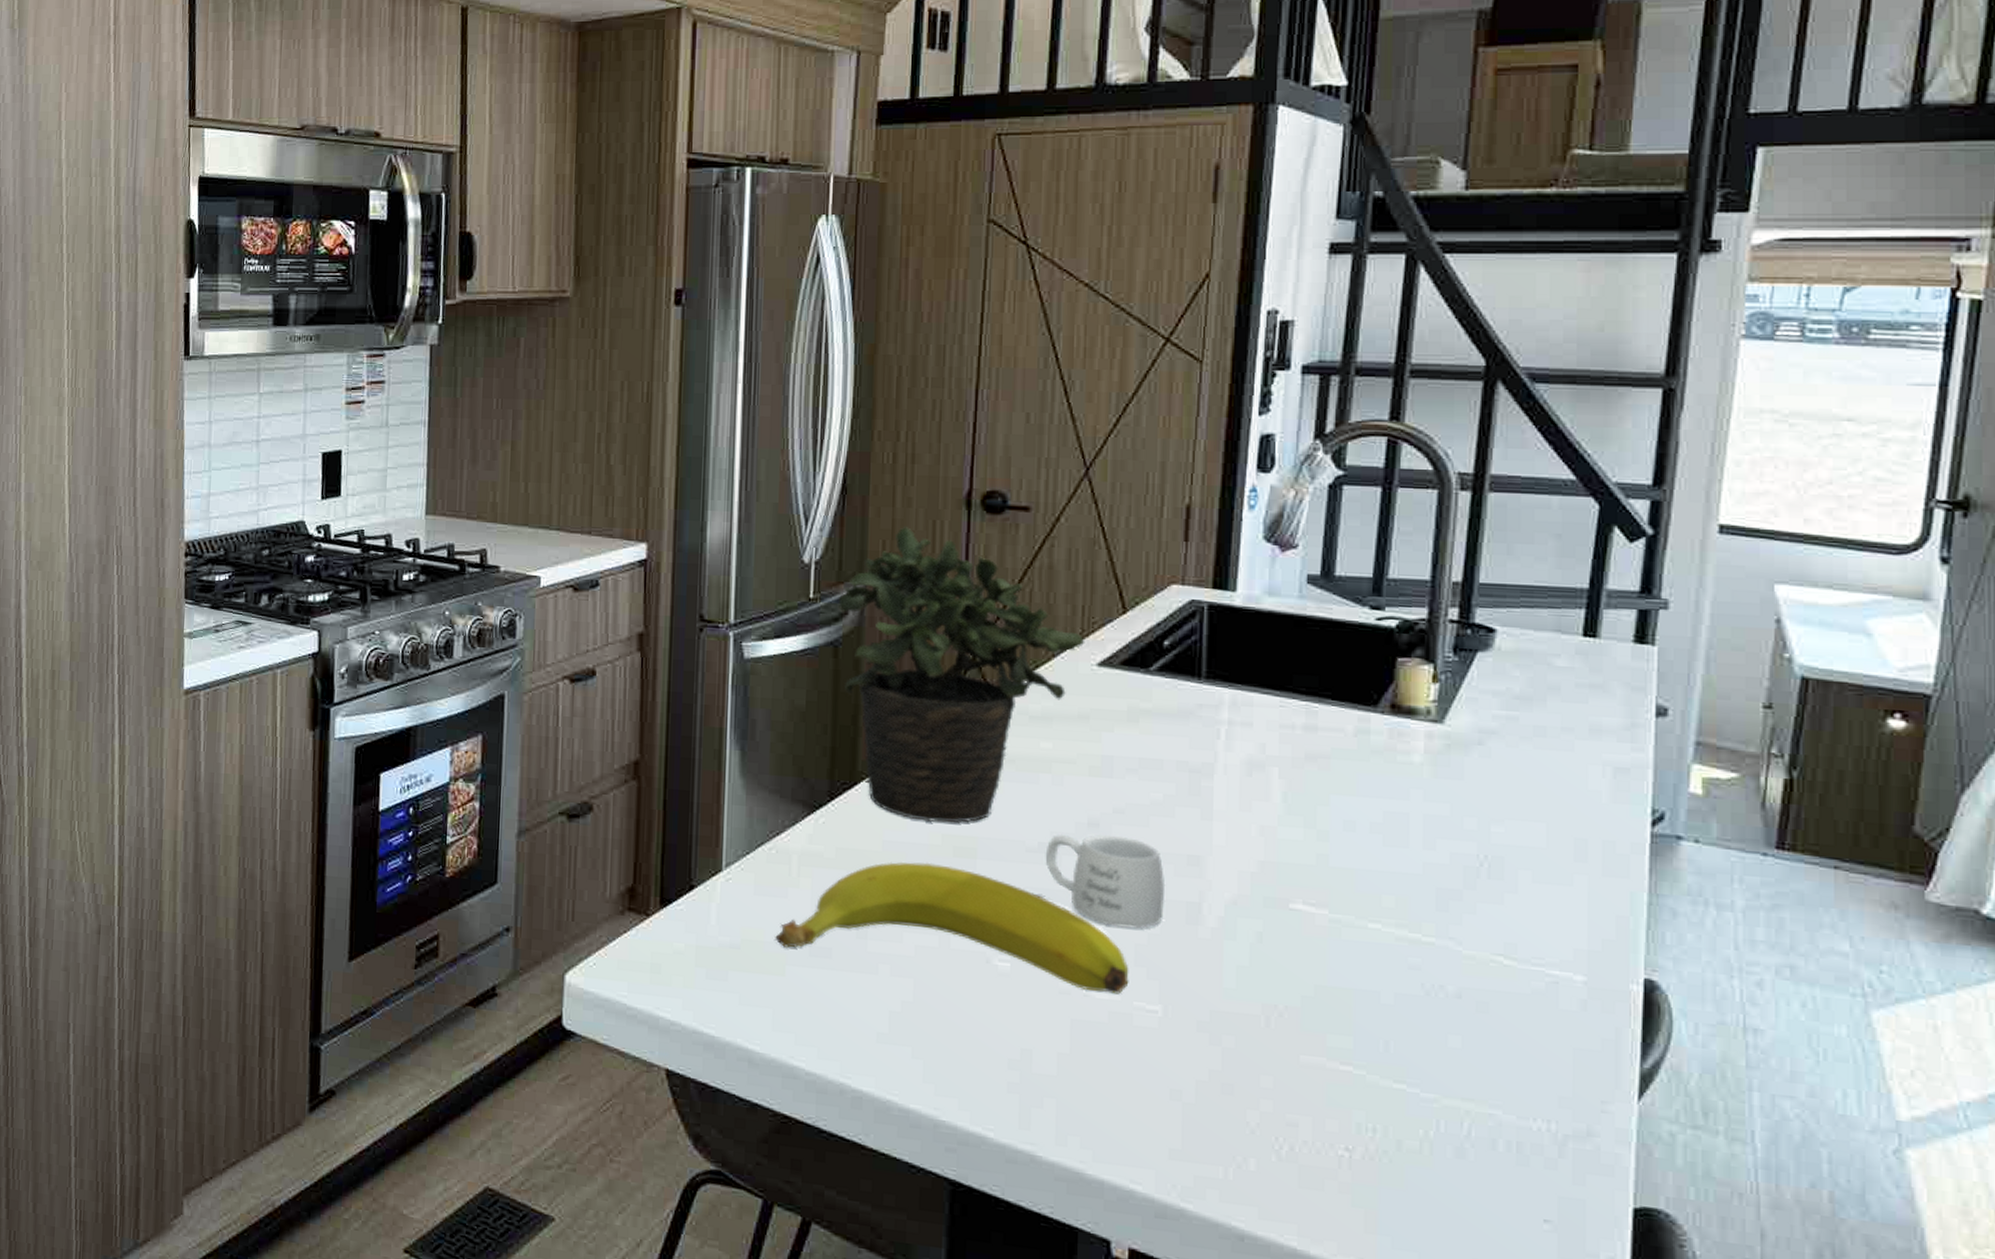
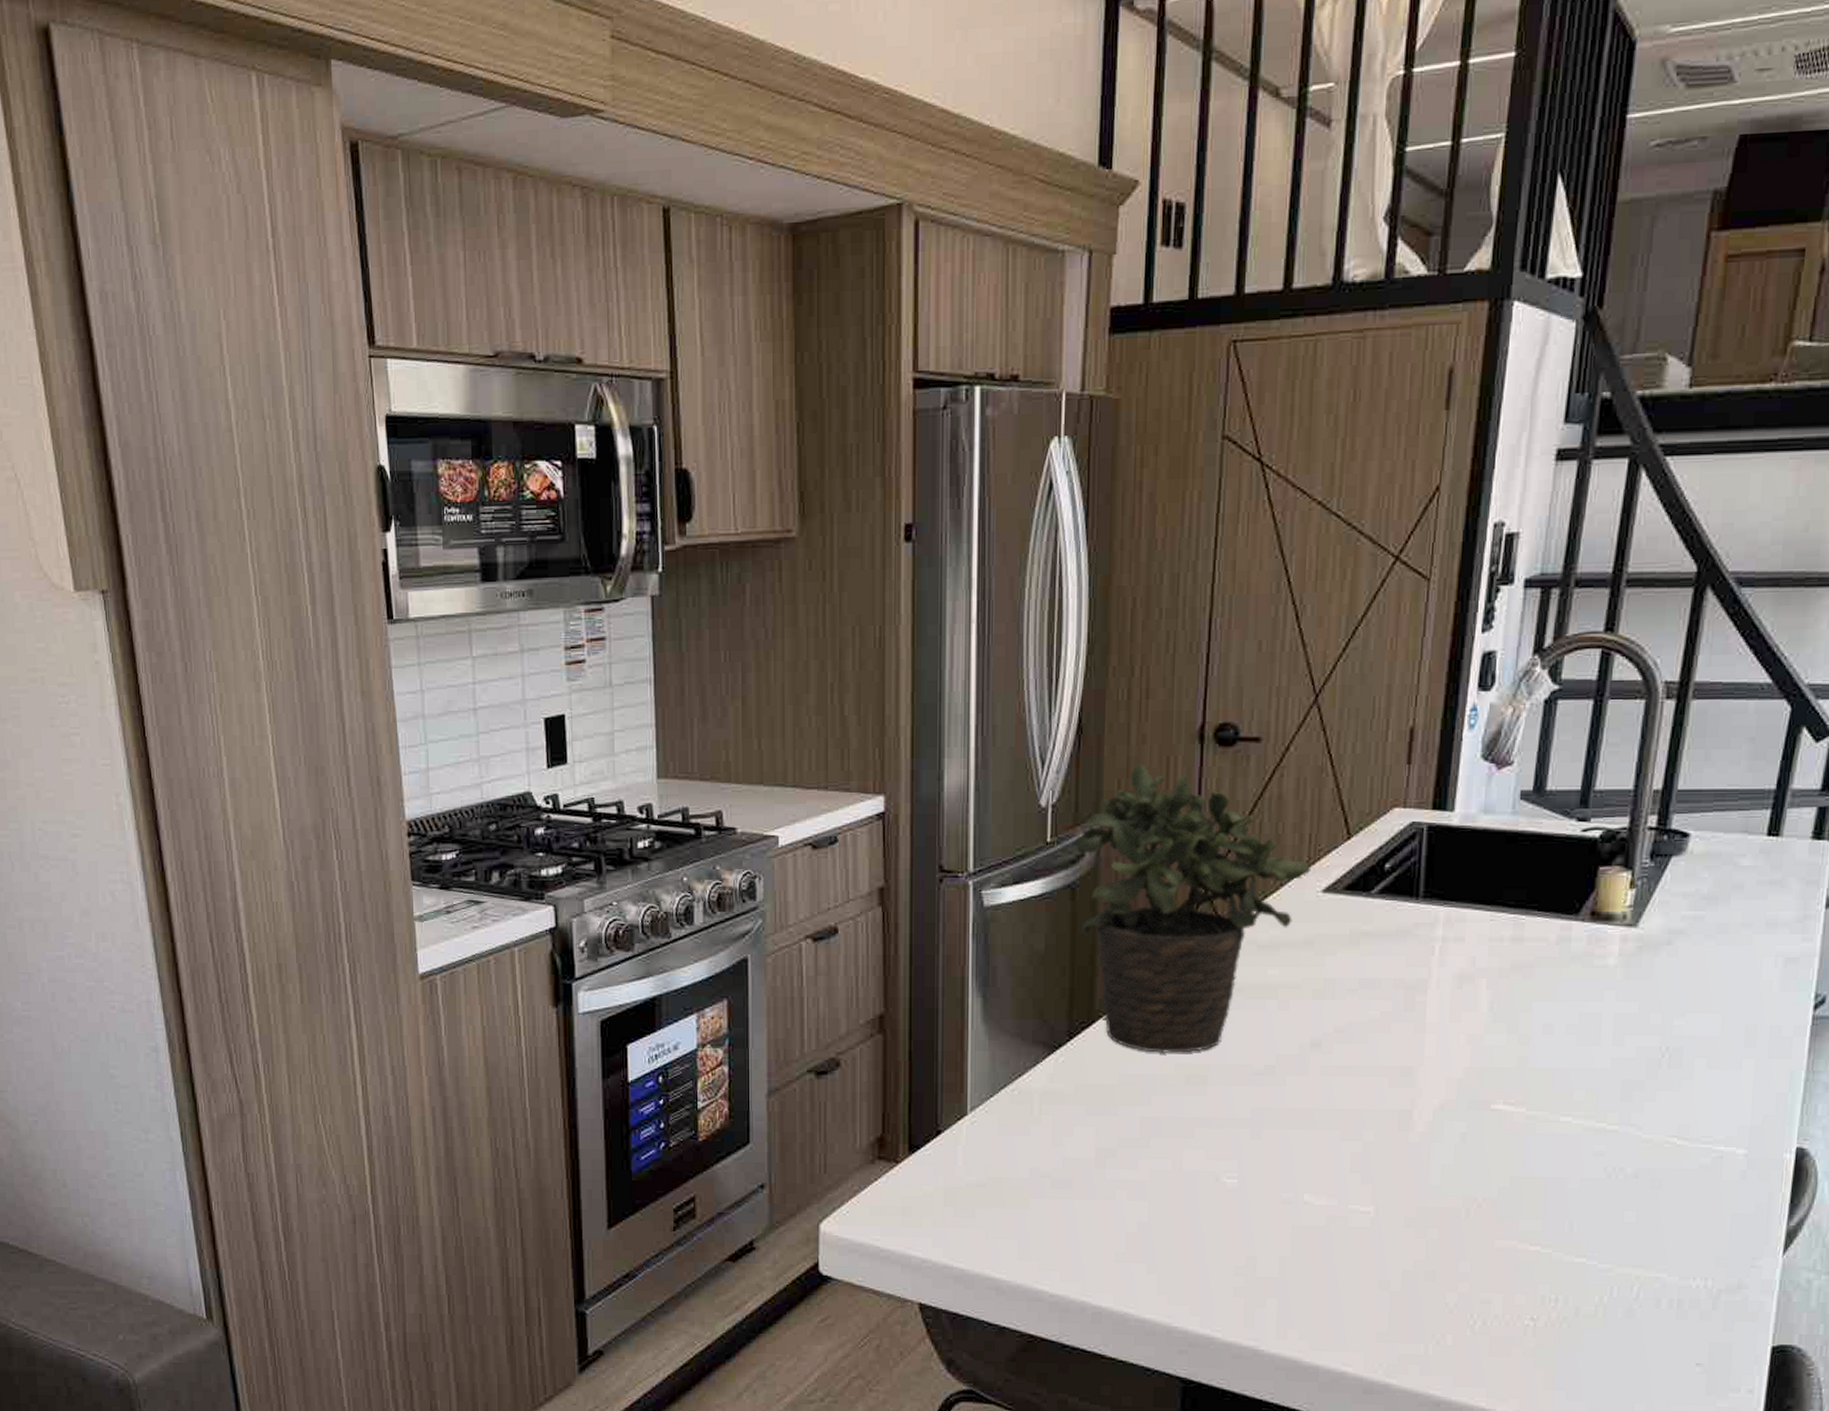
banana: present [775,861,1129,994] -> none [1019,1092,1346,1200]
mug: present [1045,834,1166,929] -> none [1270,1054,1381,1139]

